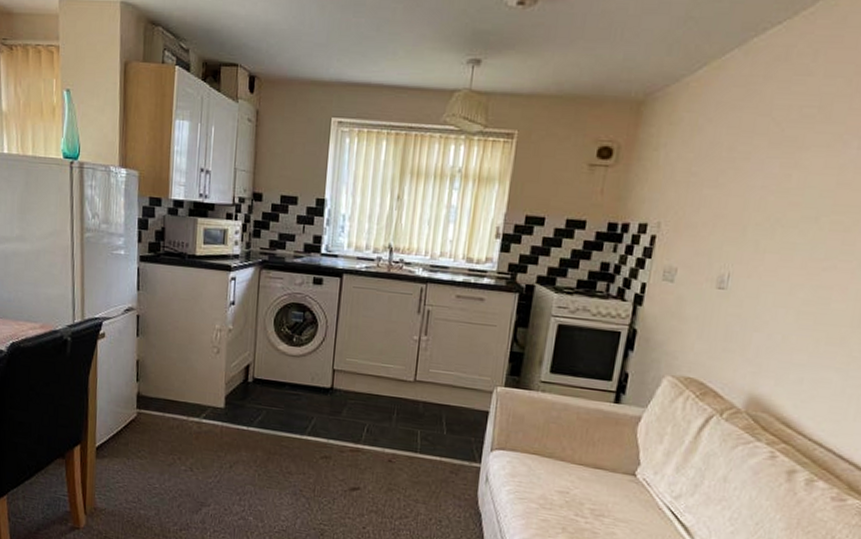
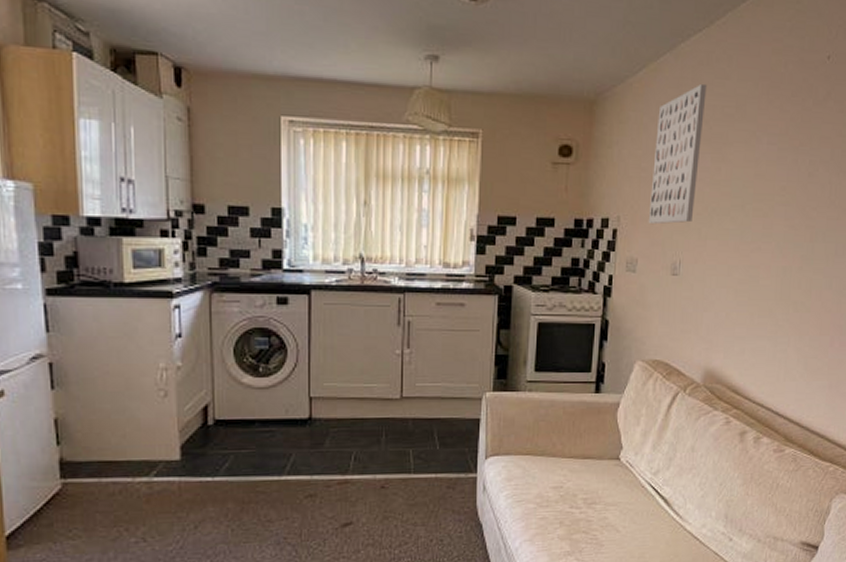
wall art: none [694,81,783,233] -> present [648,83,707,225]

